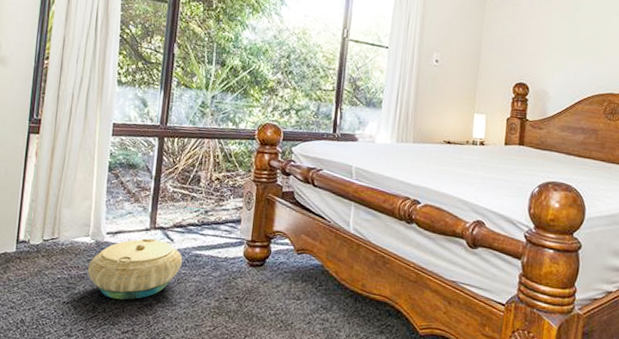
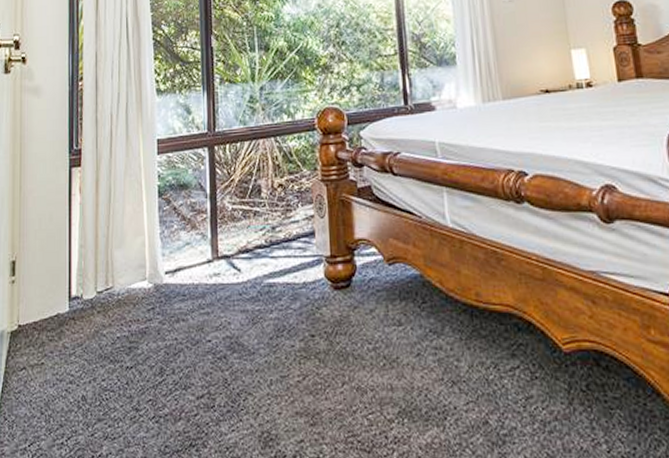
basket: present [88,238,183,300] -> none [149,272,255,356]

